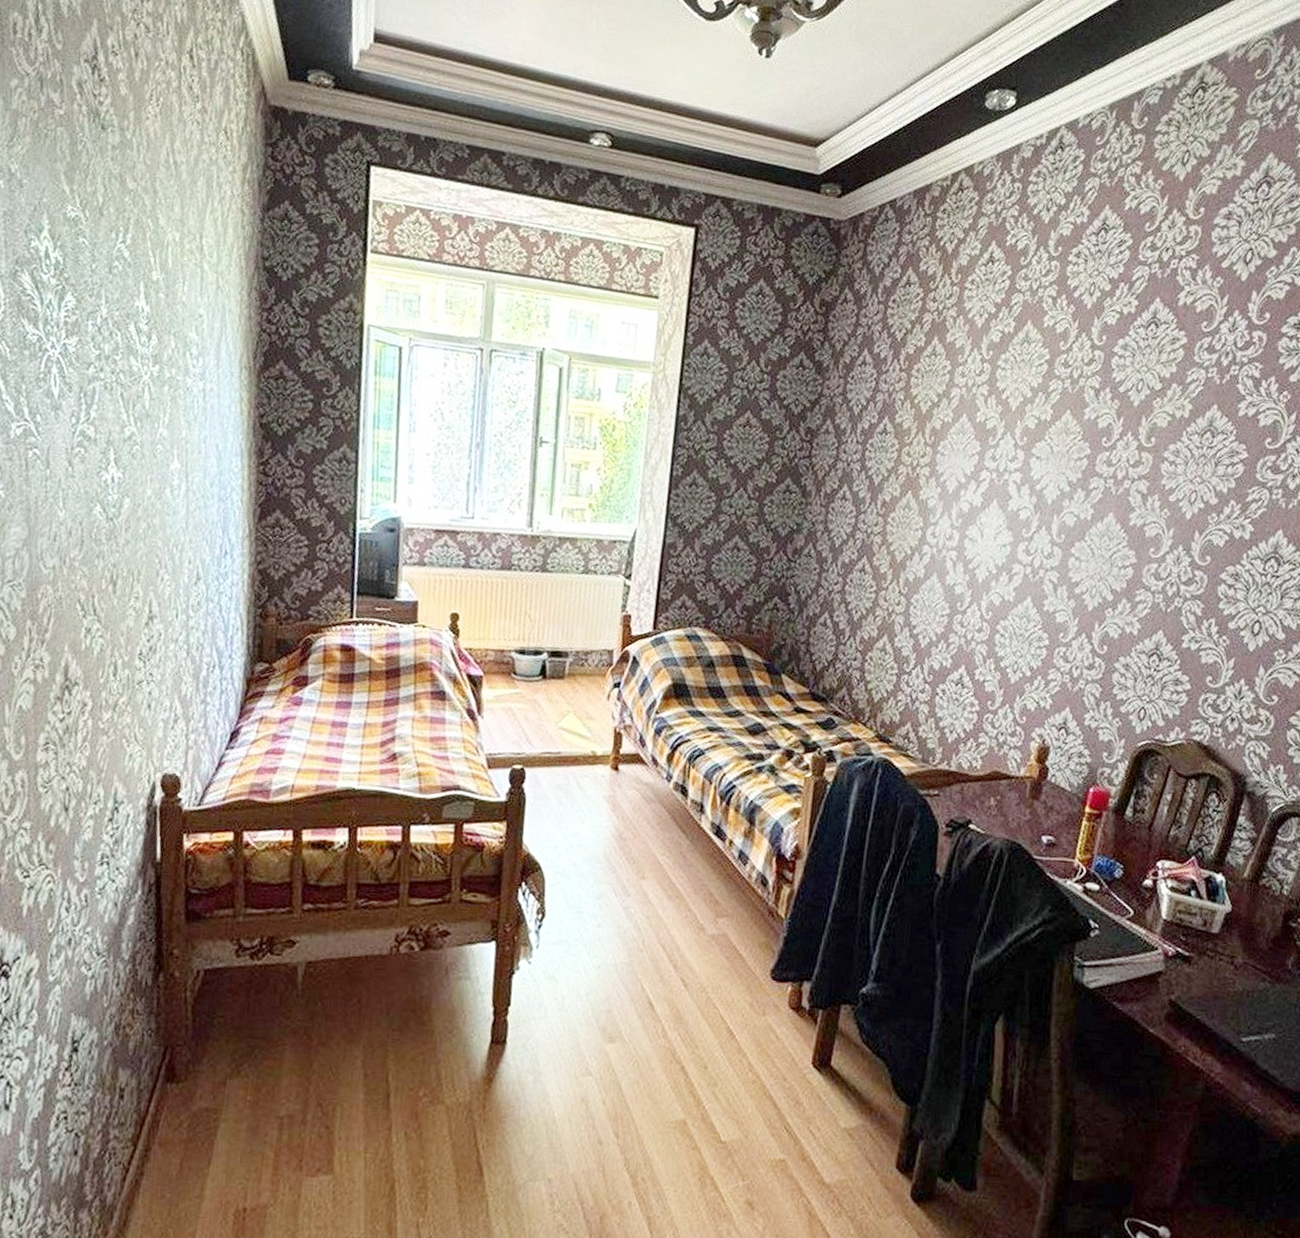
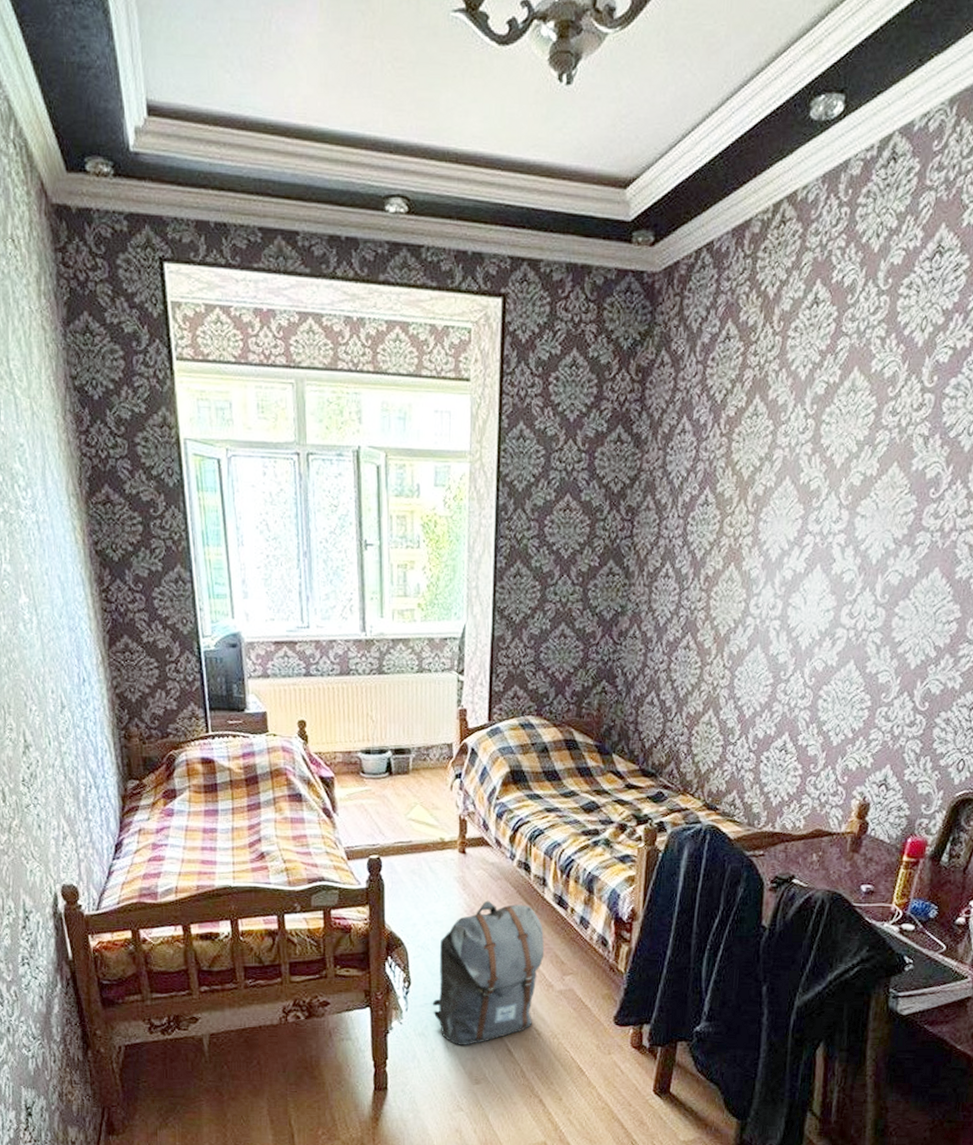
backpack: none [567,824,698,994] -> present [432,900,545,1045]

